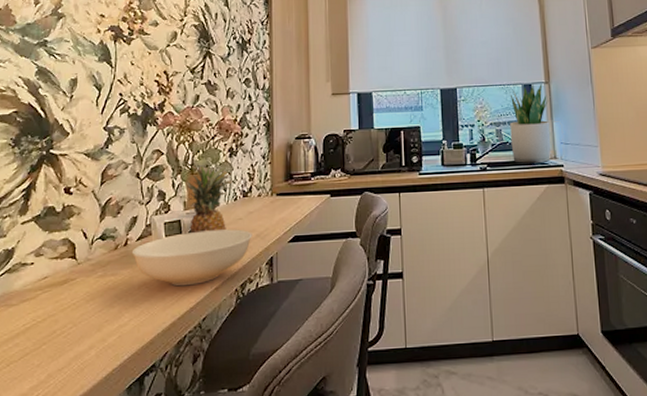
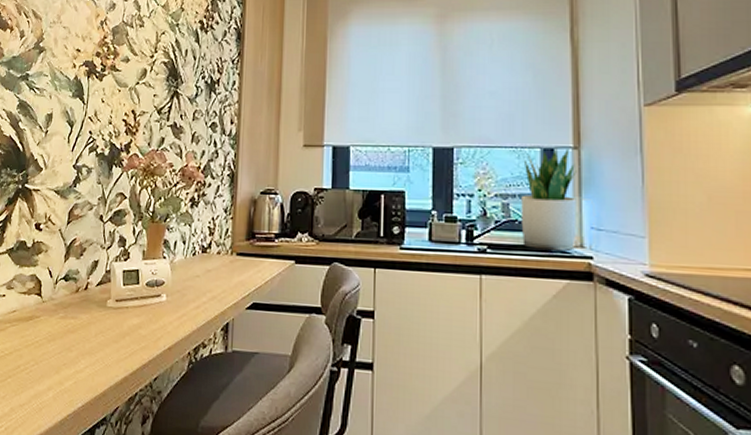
bowl: present [131,229,252,286] -> none [91,284,209,341]
fruit: present [186,165,232,234] -> none [146,213,193,287]

